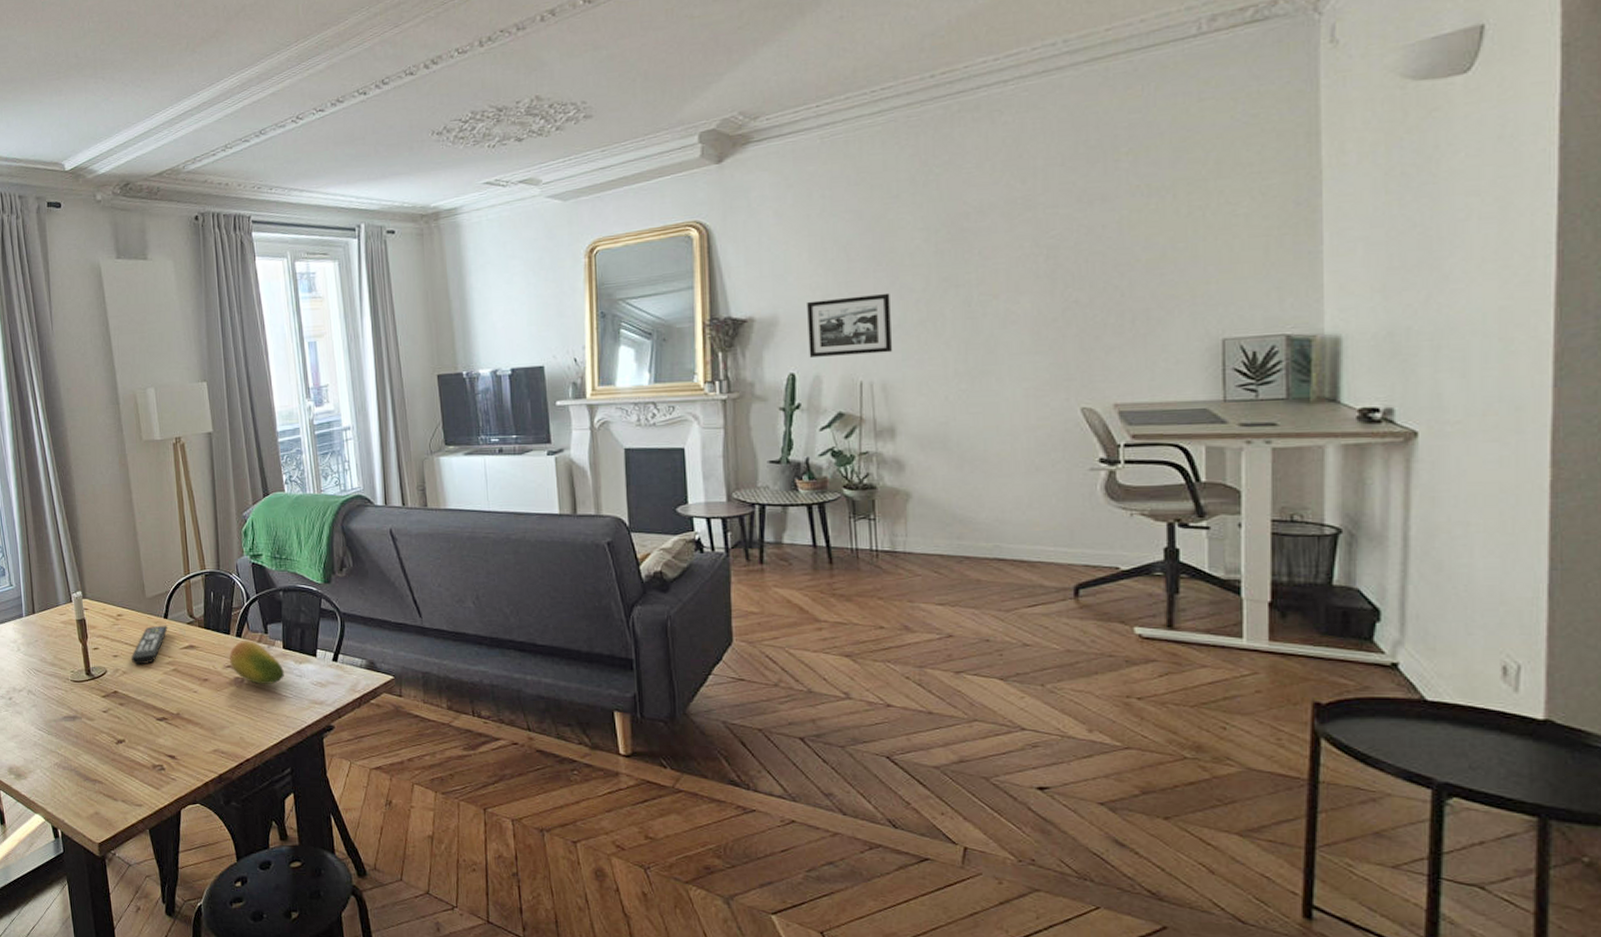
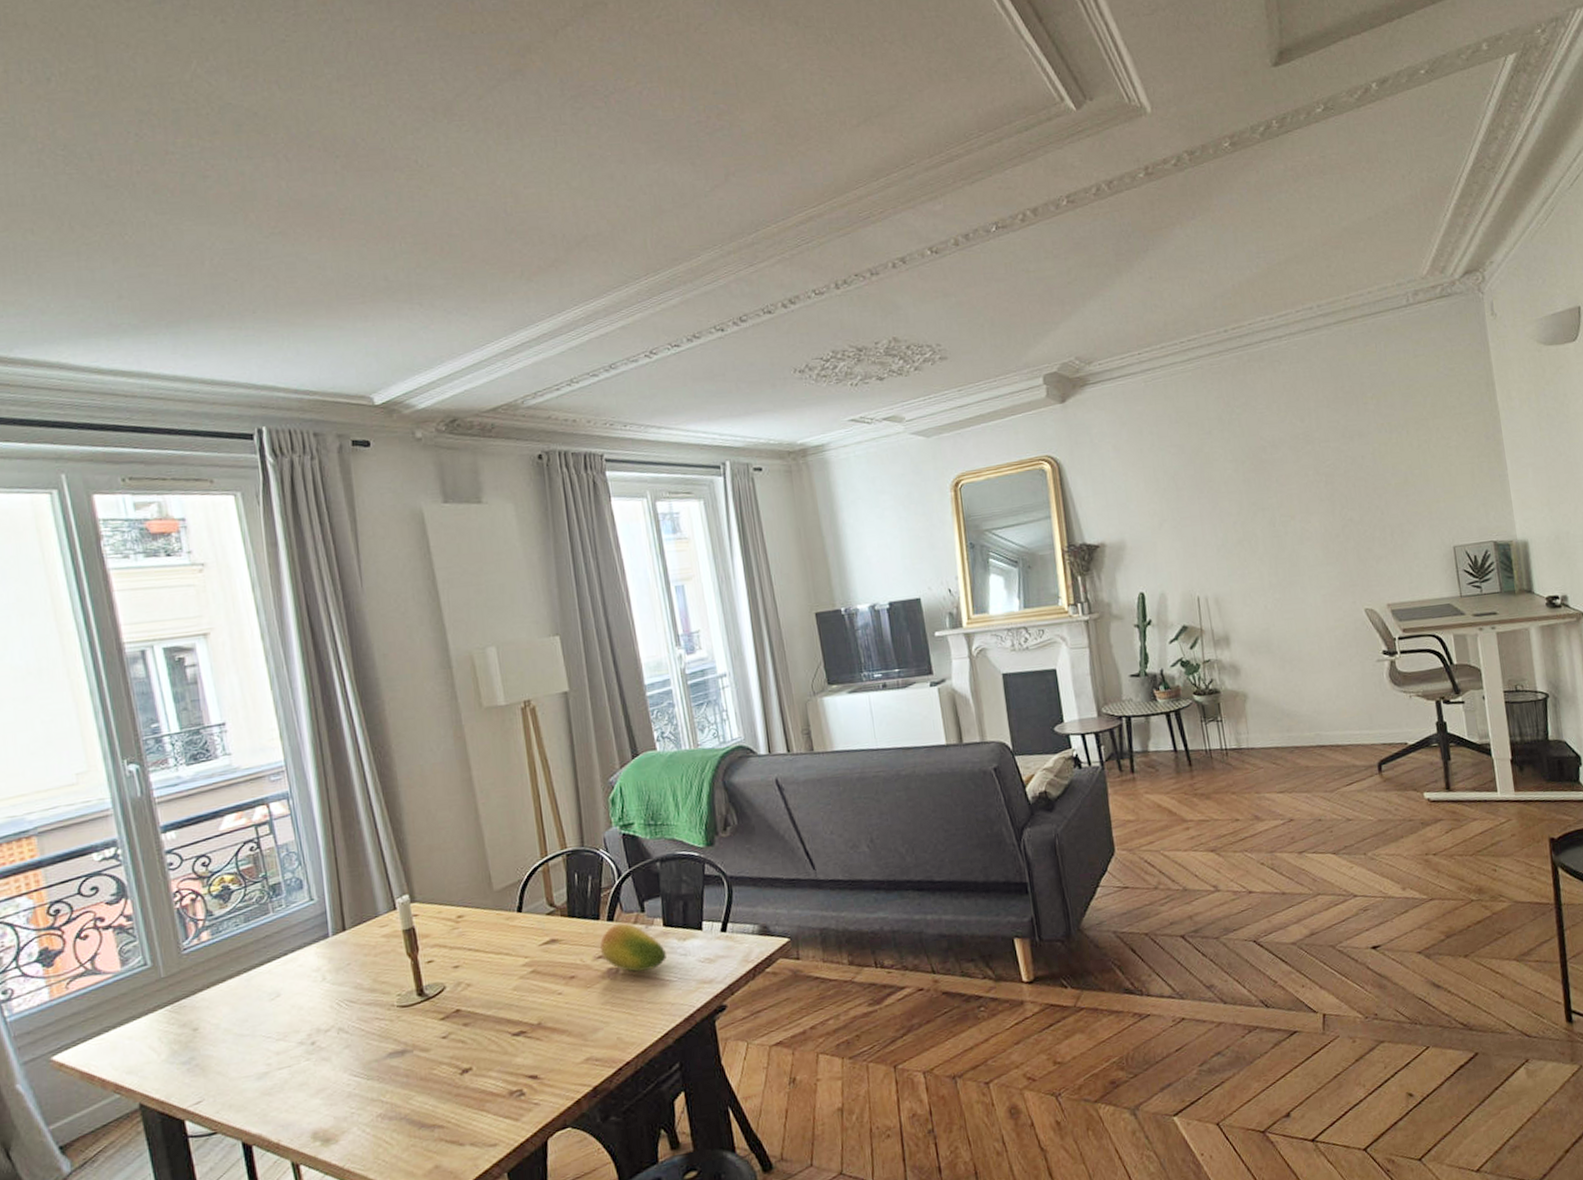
remote control: present [130,625,168,665] -> none [476,920,523,974]
picture frame: present [807,293,893,357] -> none [1148,517,1221,577]

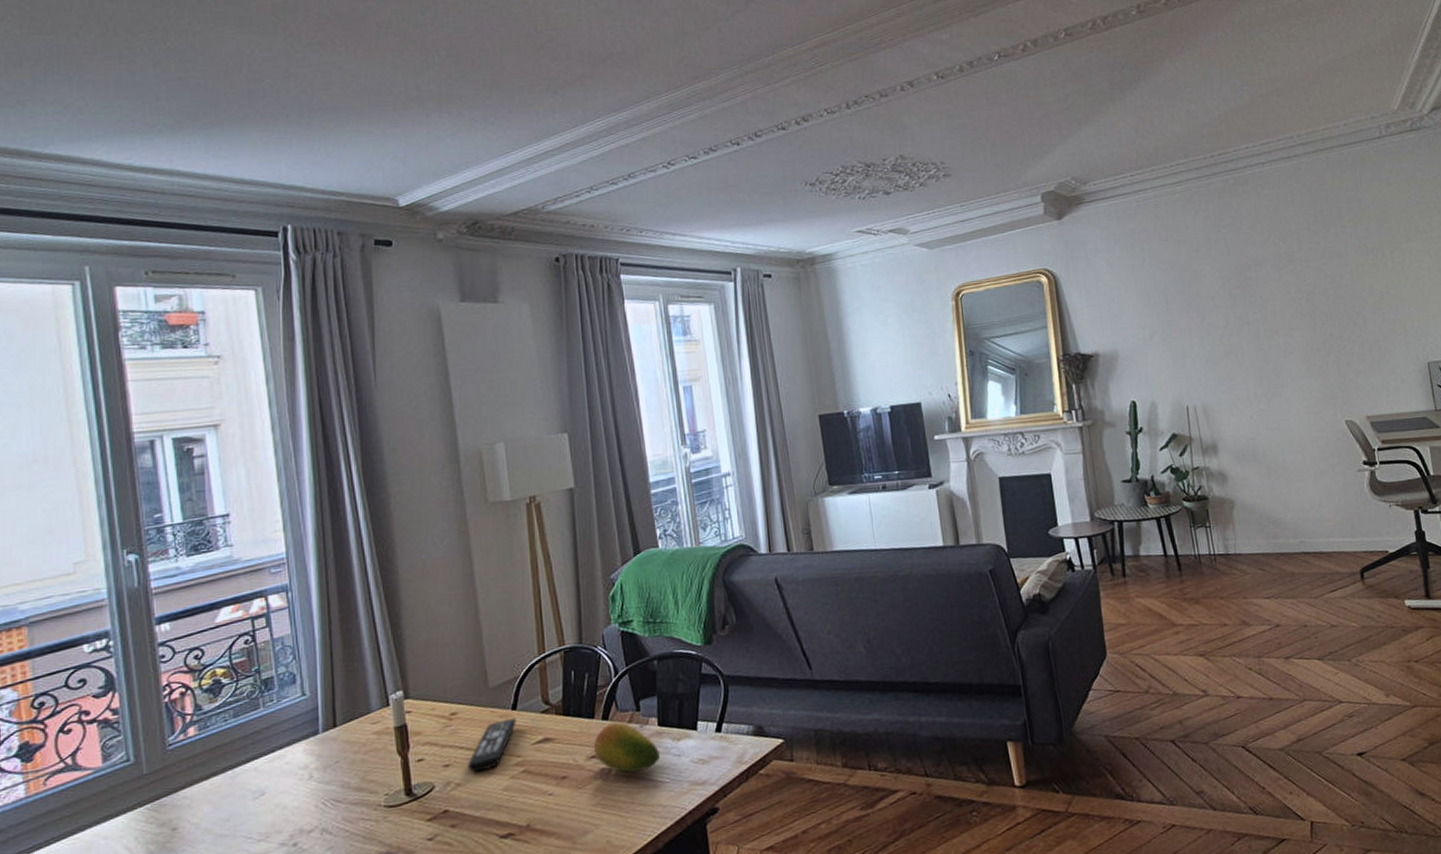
remote control: none [476,920,523,974] -> present [467,718,517,773]

